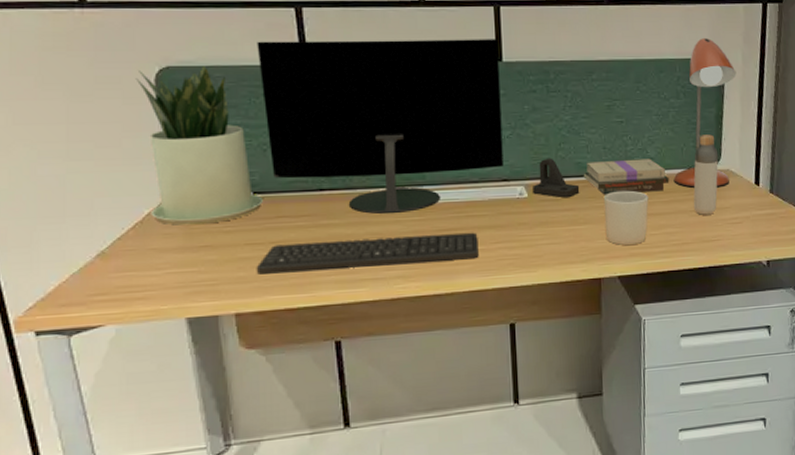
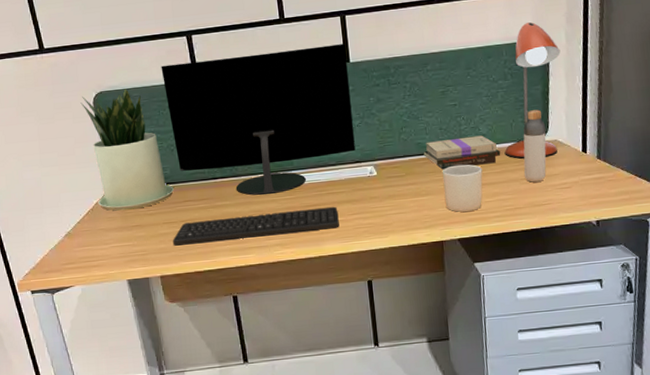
phone stand: present [533,158,580,198] -> none [381,140,421,174]

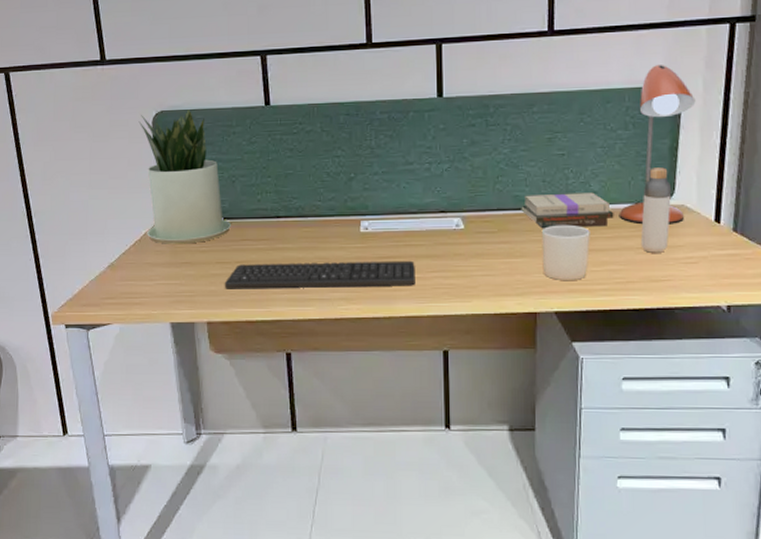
monitor: present [161,44,356,195] -> none [229,76,441,240]

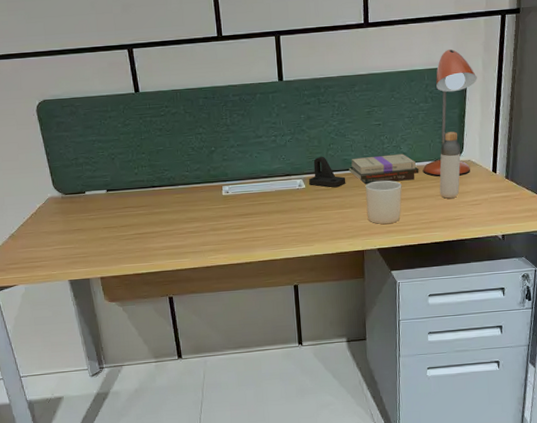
planter: present [138,110,231,244] -> none [24,98,114,215]
computer keyboard: present [224,260,415,289] -> none [112,216,269,249]
phone stand: none [469,190,517,231] -> present [309,156,346,188]

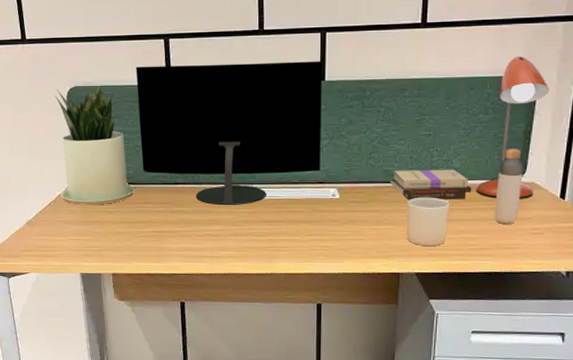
planter: none [24,98,114,215] -> present [54,86,135,205]
monitor: none [103,63,286,204] -> present [136,61,322,205]
phone stand: present [309,156,346,188] -> none [344,165,386,201]

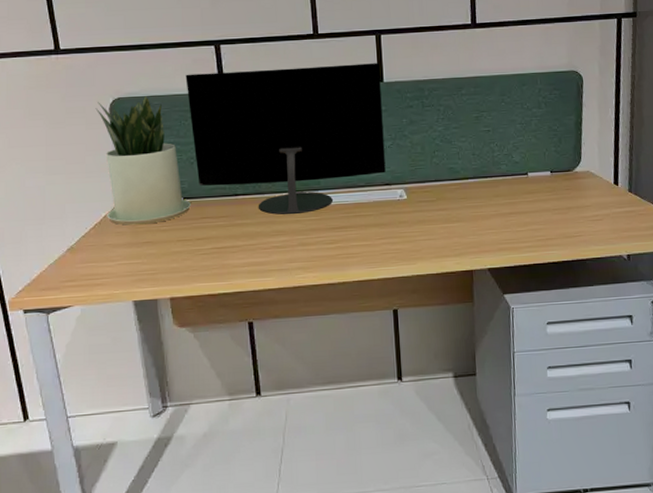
books: present [390,169,472,200] -> none [455,163,534,196]
mug: present [406,197,450,247] -> none [473,191,515,241]
desk lamp: present [476,57,550,199] -> none [537,53,594,189]
bottle: present [494,149,524,224] -> none [555,140,579,213]

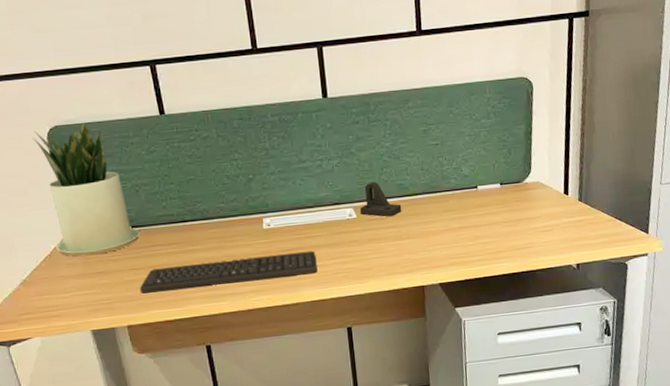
monitor: present [185,63,386,215] -> none [122,77,334,239]
computer keyboard: none [186,229,366,266] -> present [139,250,318,294]
phone stand: none [411,164,453,199] -> present [360,181,402,217]

